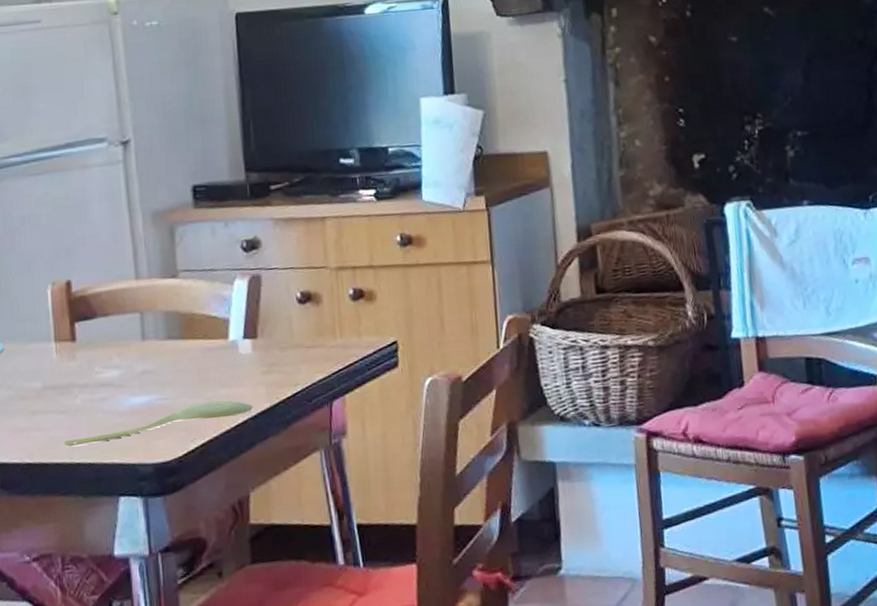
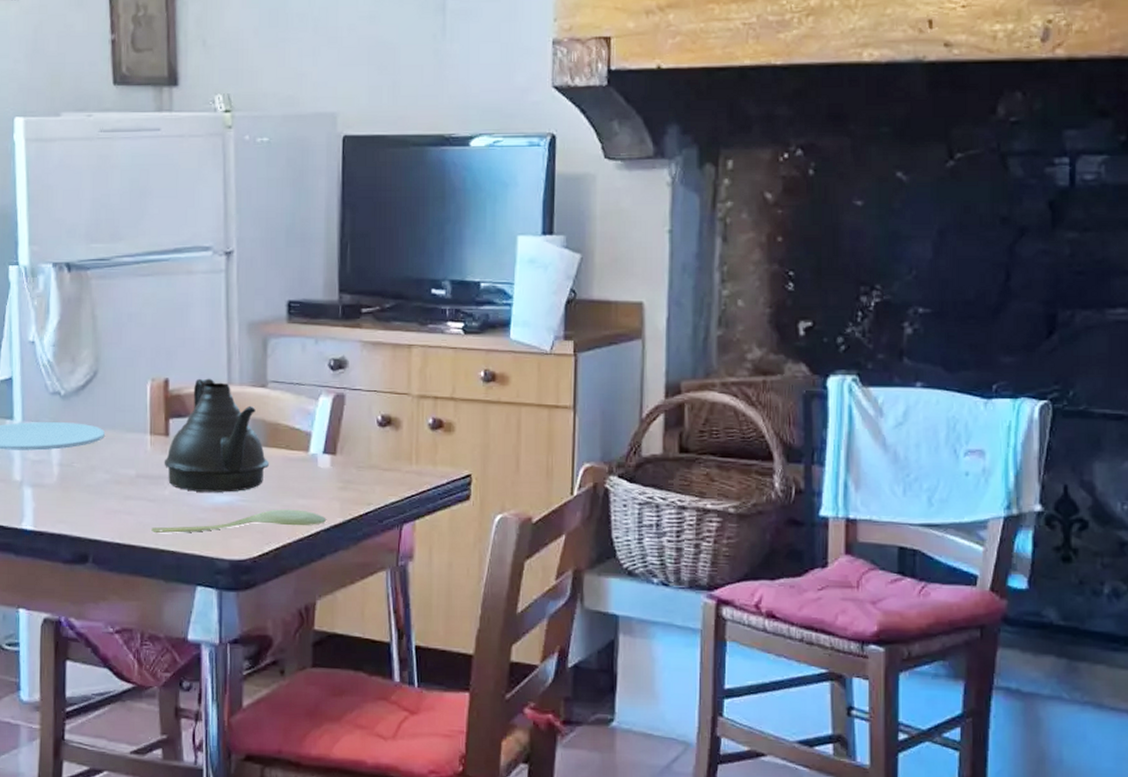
teapot: none [72,275,188,397] -> present [164,378,270,492]

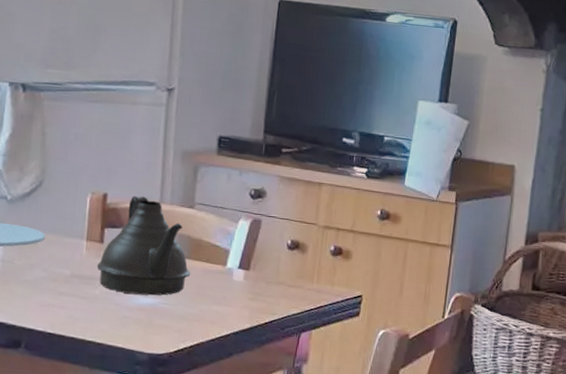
spoon: present [151,509,326,534] -> none [80,312,236,329]

